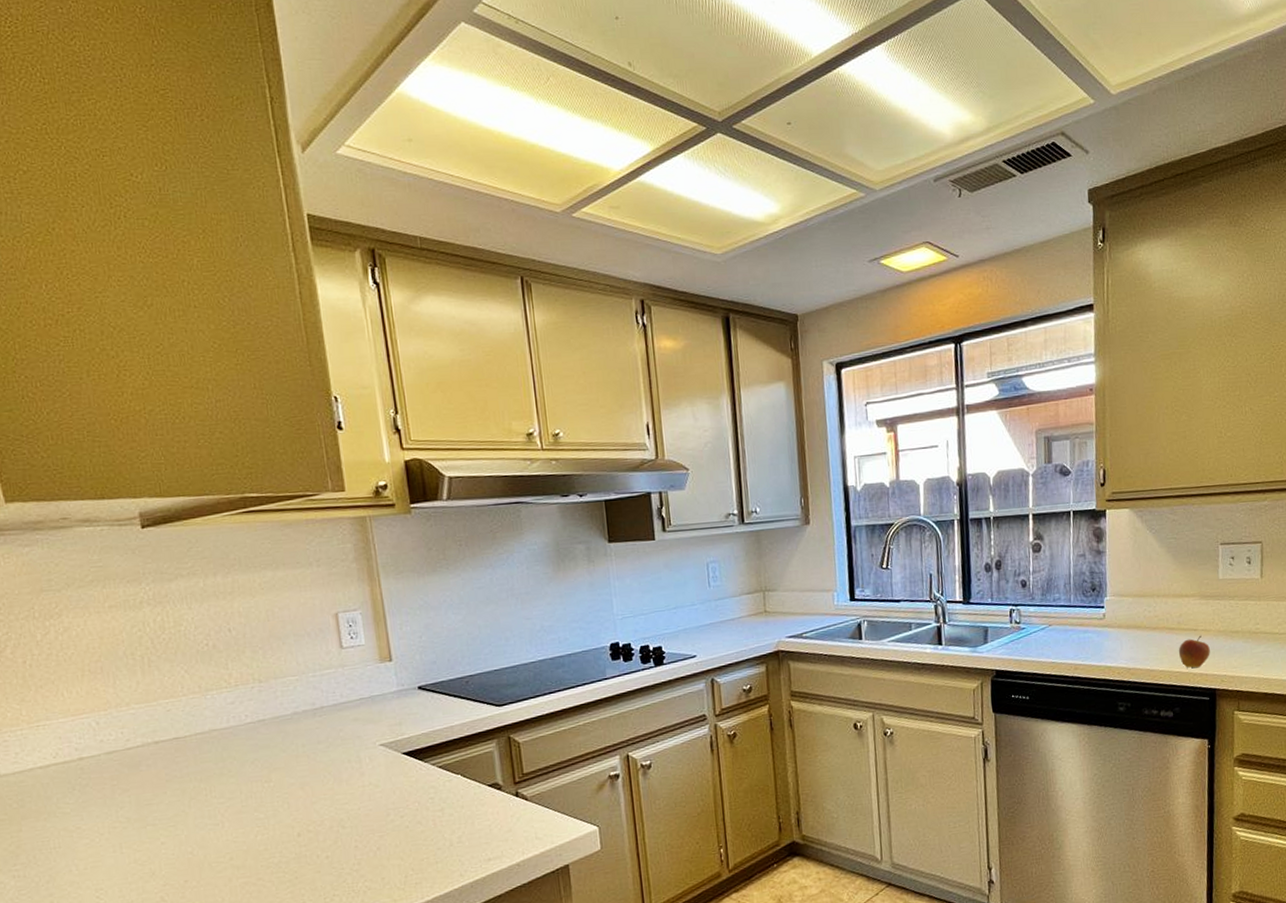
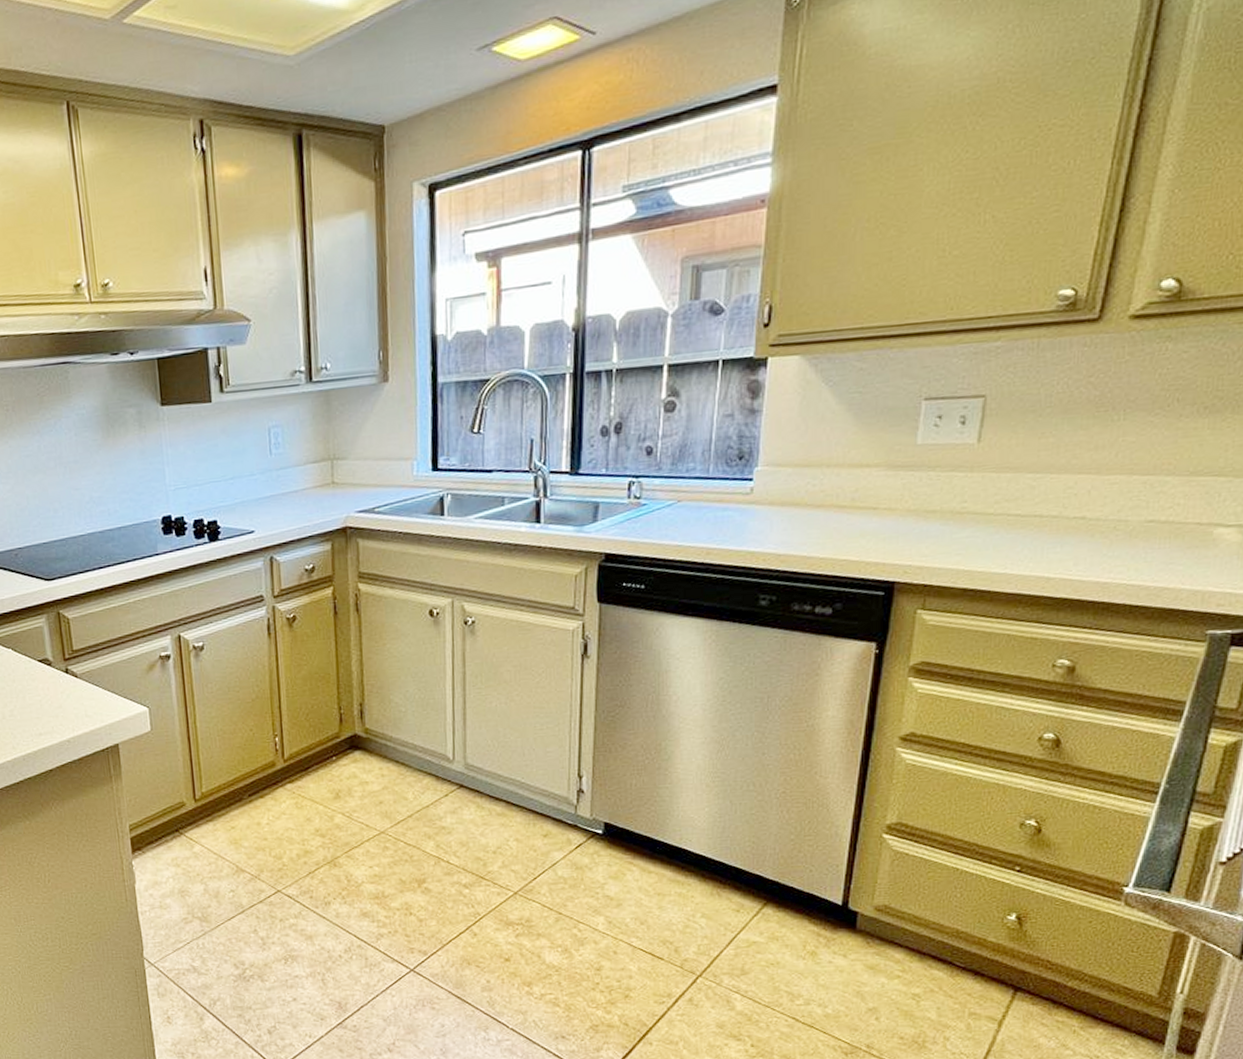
fruit: present [1178,635,1210,668] -> none [848,515,893,556]

